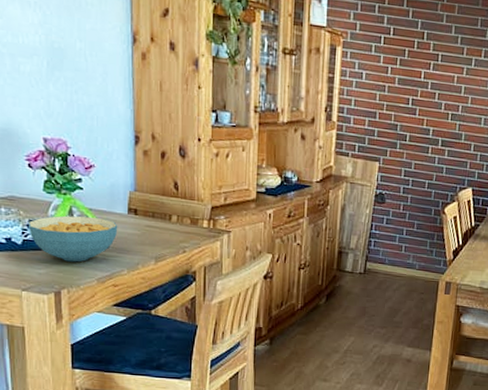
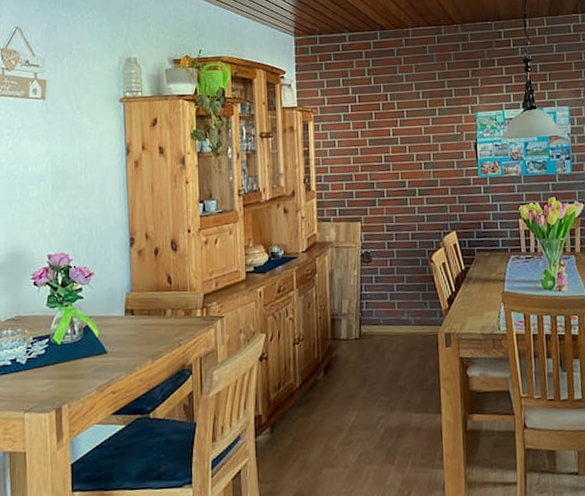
cereal bowl: present [27,215,118,262] -> none [32,324,116,375]

